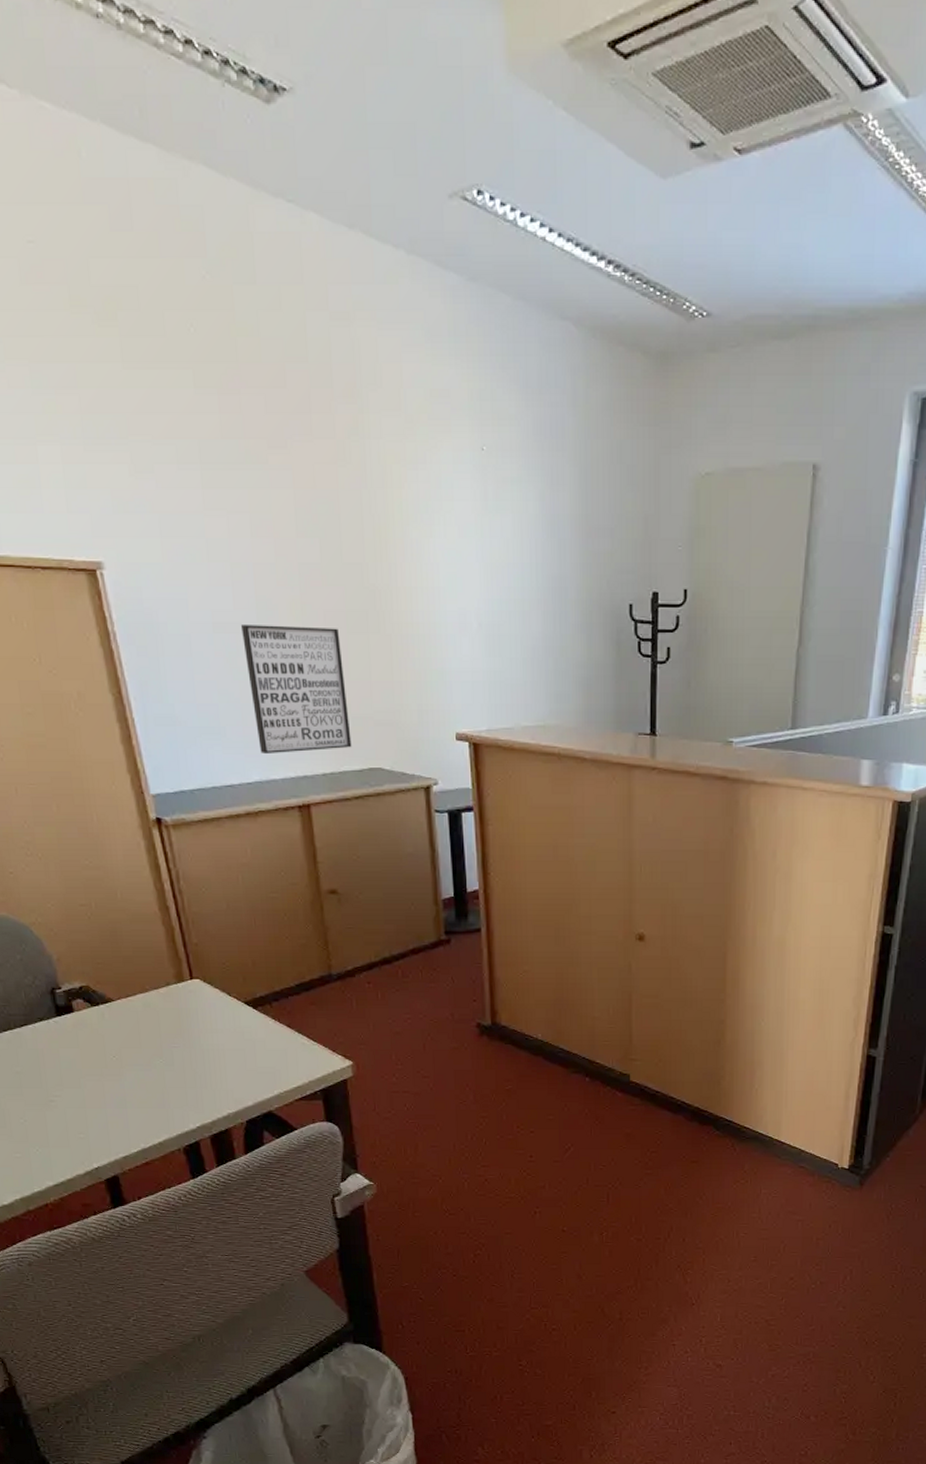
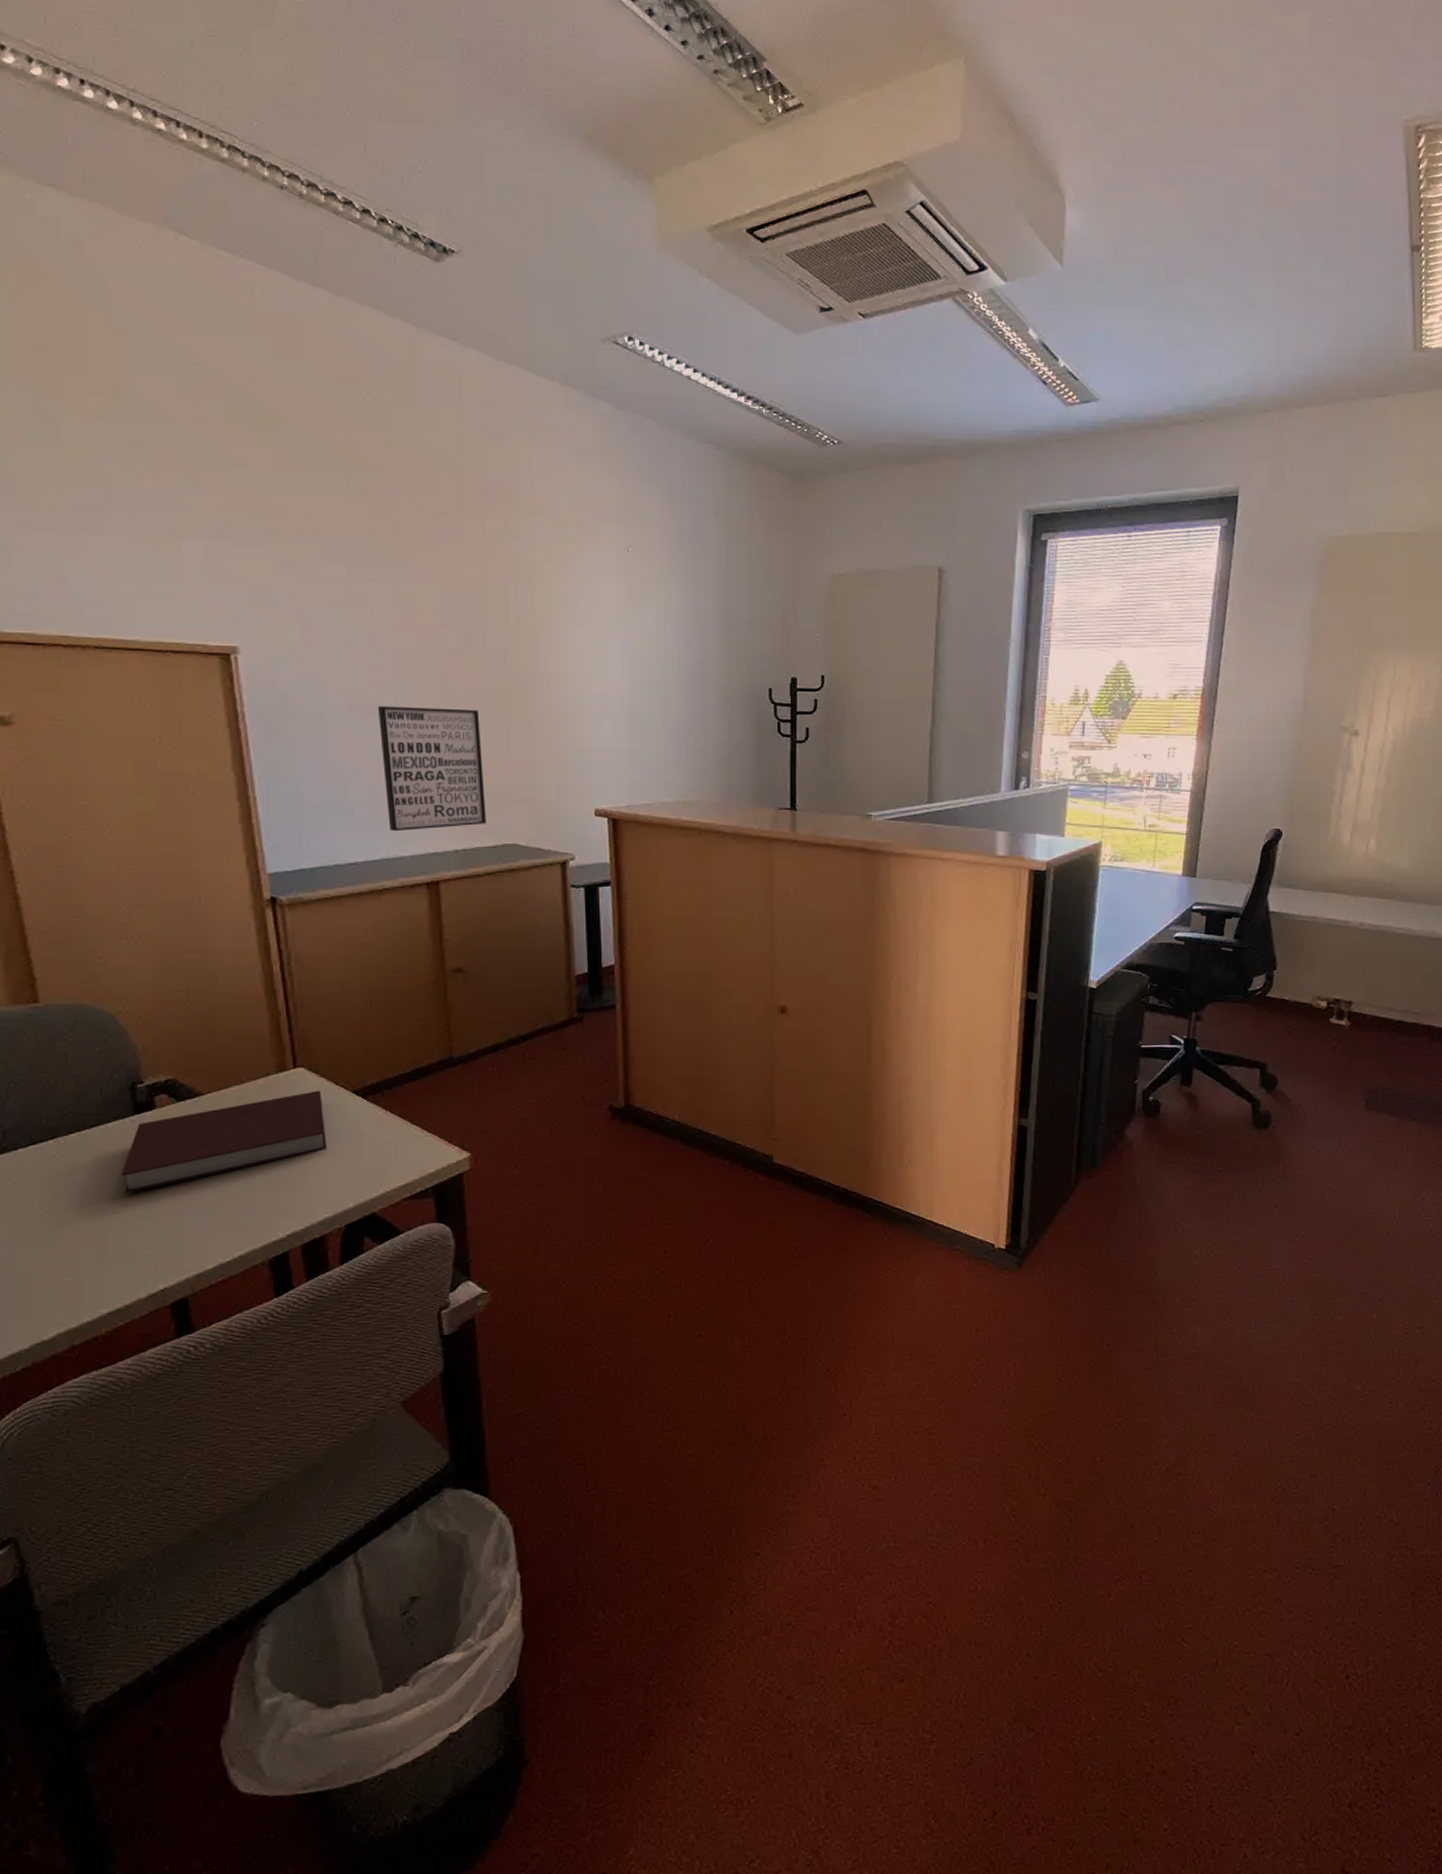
notebook: none [51,1000,225,1085] -> present [121,1090,326,1193]

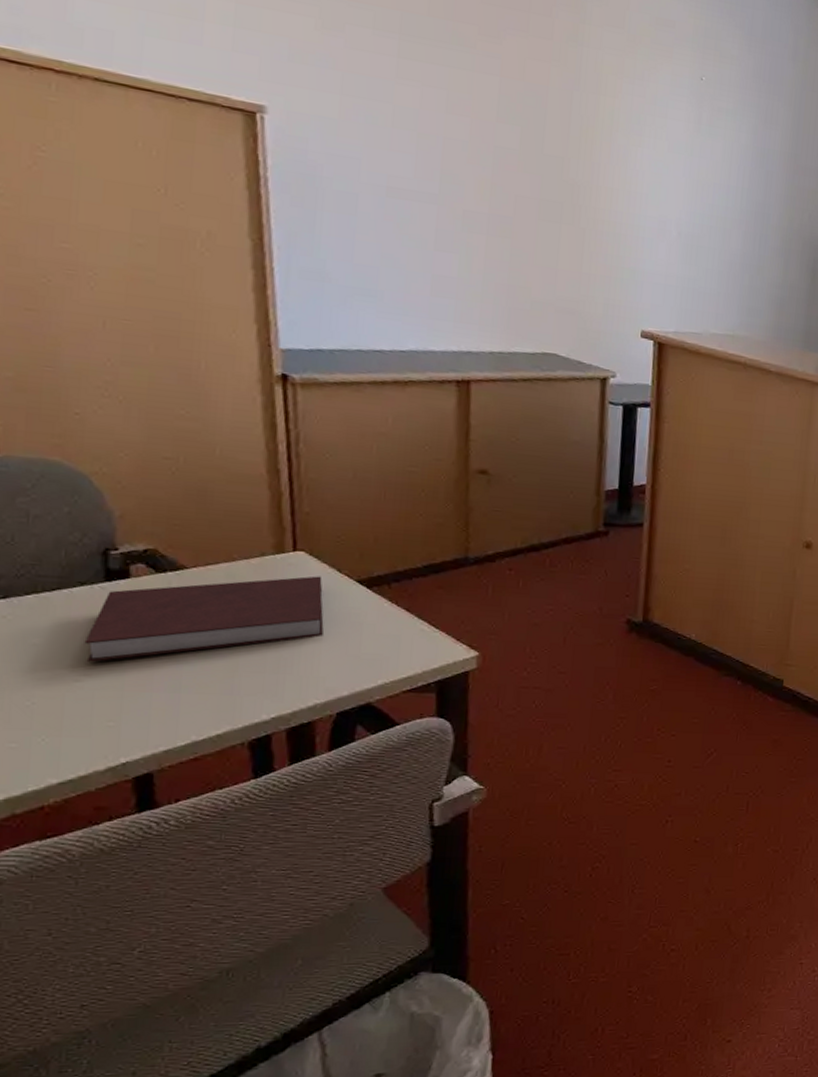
wall art: present [377,706,486,832] -> none [418,194,530,330]

